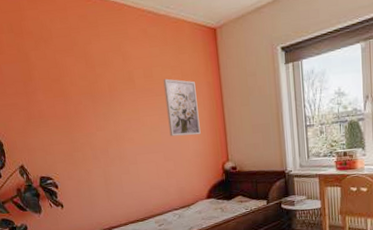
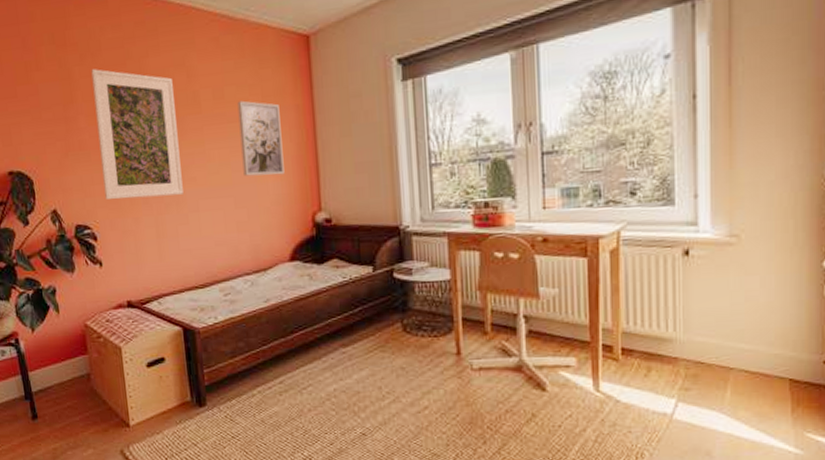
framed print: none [45,53,124,157] -> present [91,69,183,200]

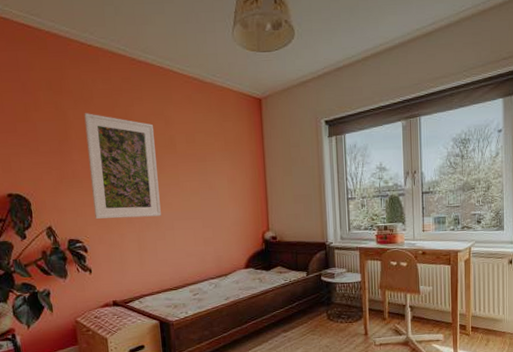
wall art: present [237,100,285,177] -> none [205,145,242,203]

